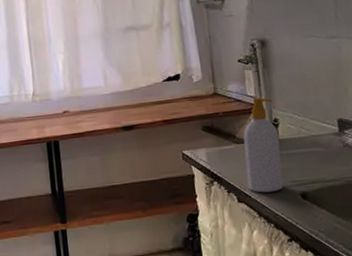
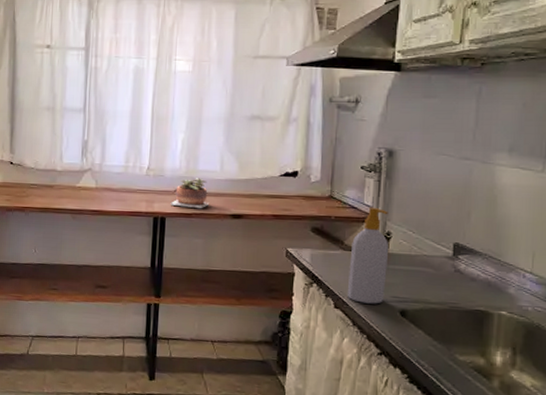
succulent plant: none [61,96,100,128] -> present [170,178,210,209]

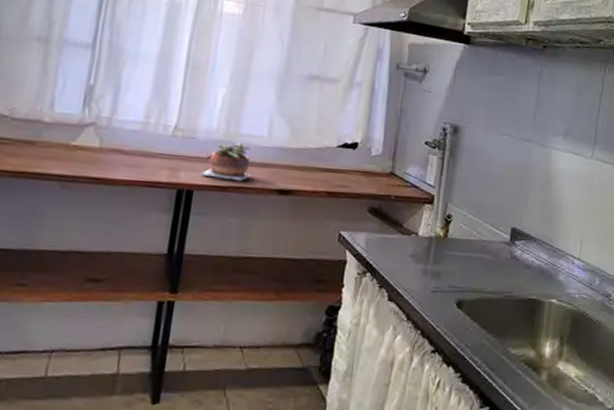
soap bottle: present [347,207,389,304] -> none [402,186,450,295]

